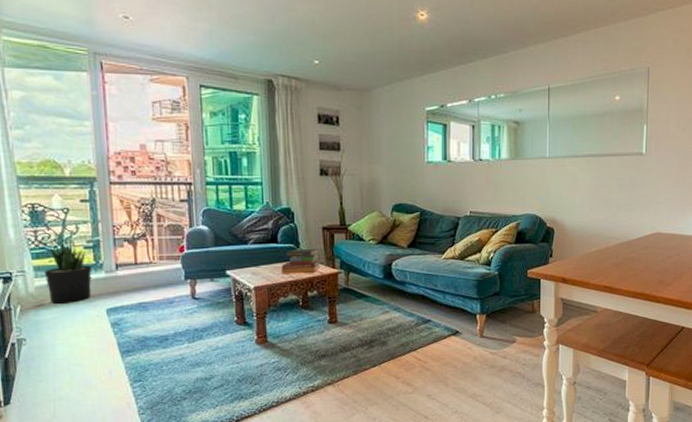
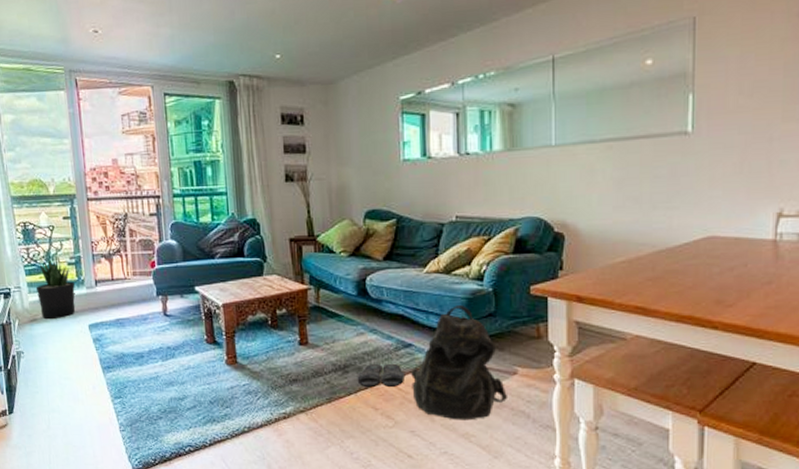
books: present [281,248,321,274] -> none [249,262,289,291]
slippers: none [381,337,424,359] -> present [357,363,406,387]
backpack: none [428,286,509,384] -> present [410,305,509,421]

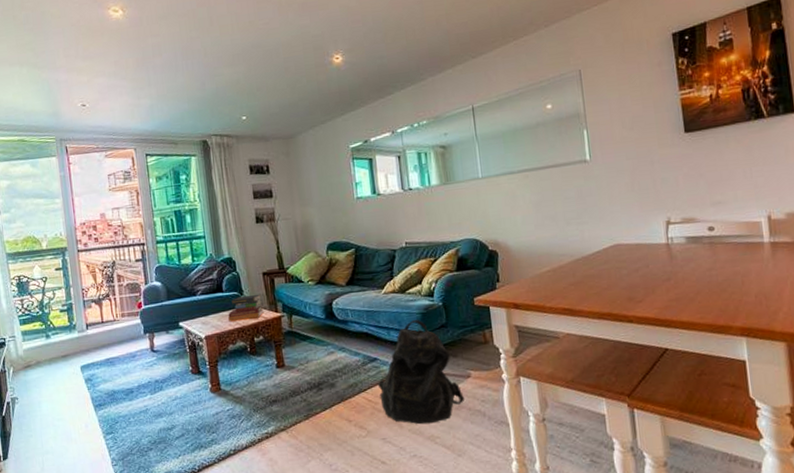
planter: present [36,259,75,319] -> none [30,309,67,364]
books: none [249,262,289,291] -> present [228,294,264,322]
slippers: present [357,363,406,387] -> none [330,377,374,401]

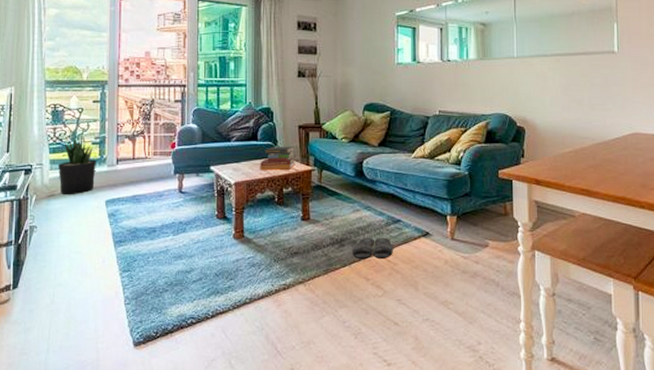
planter: none [30,309,67,364] -> present [58,139,96,194]
slippers: none [330,377,374,401] -> present [352,237,394,259]
backpack: present [377,320,465,425] -> none [398,186,481,289]

